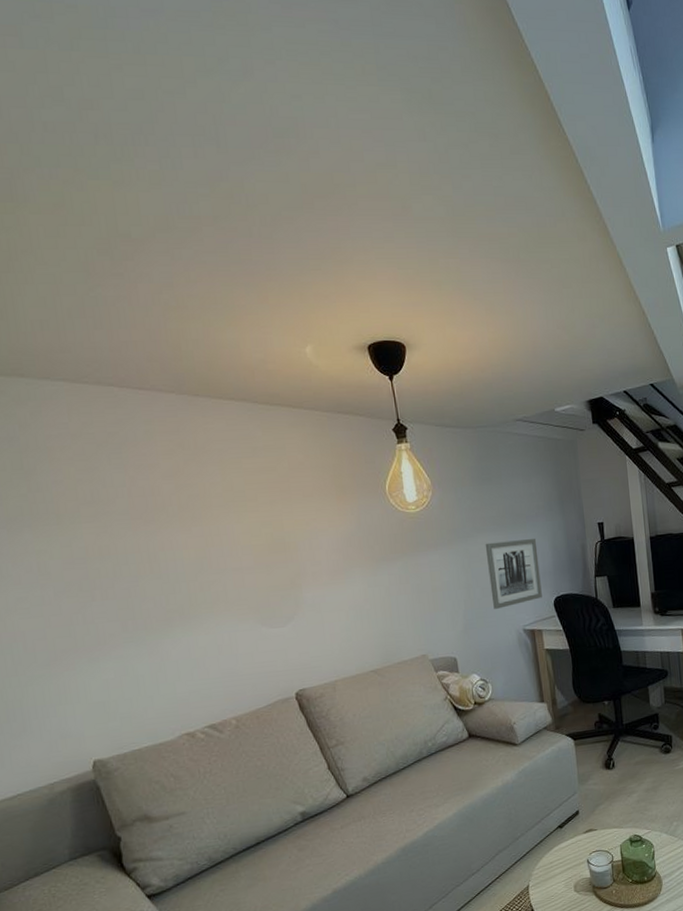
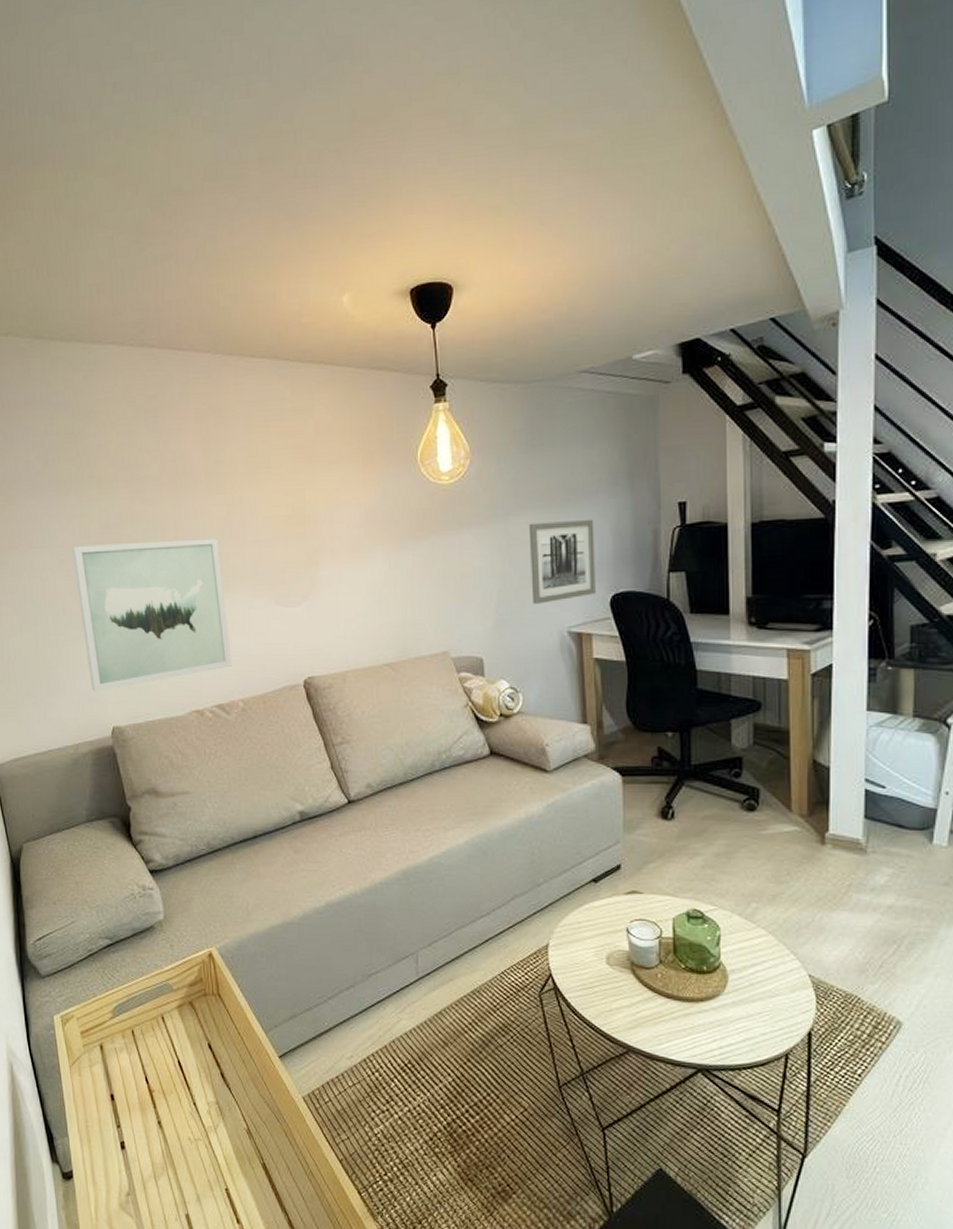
wall art: none [30,568,221,729] -> present [72,538,232,692]

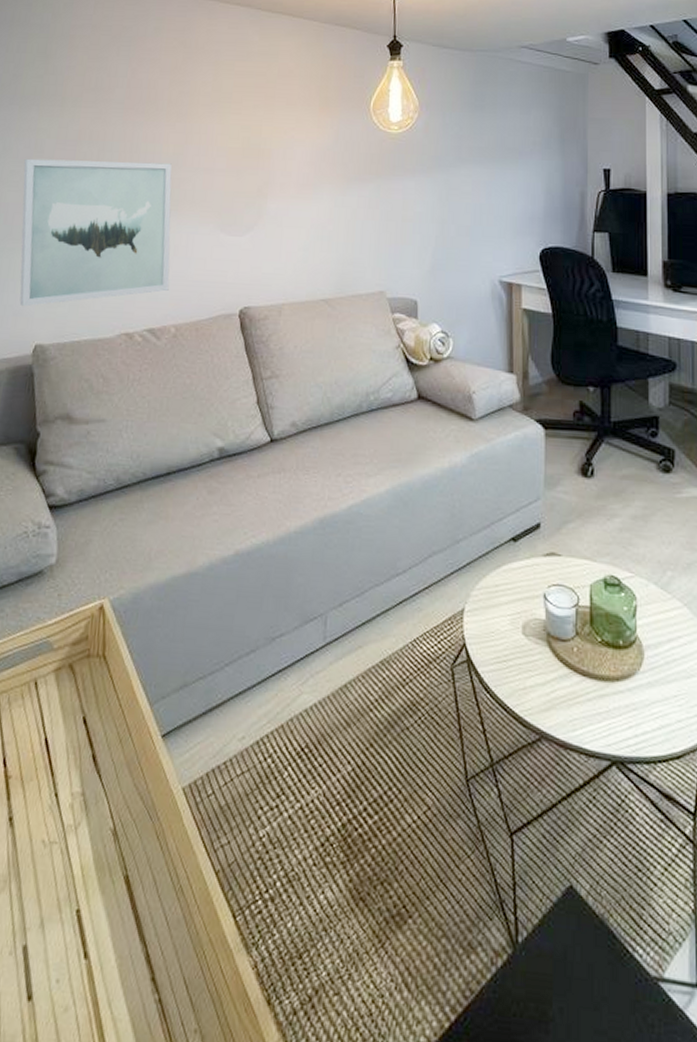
wall art: present [528,520,596,604] -> none [467,175,528,252]

